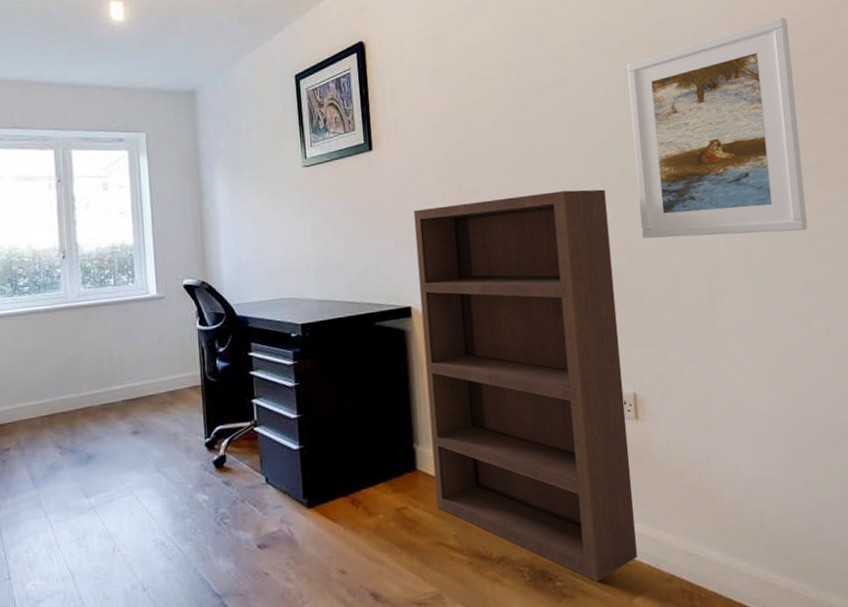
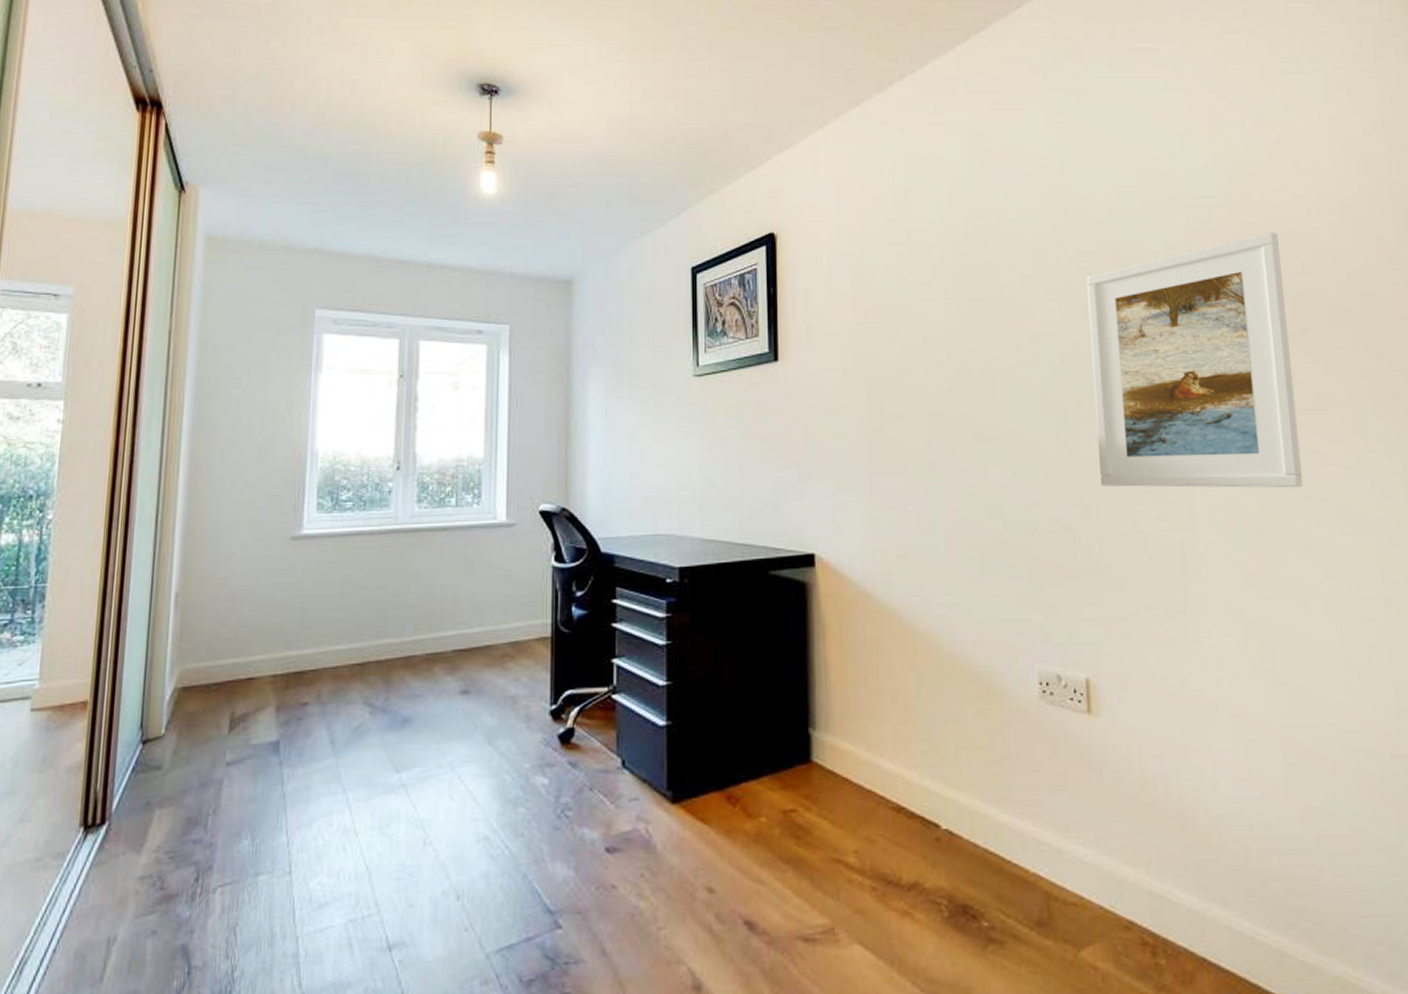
bookcase: present [413,189,638,582] -> none [824,422,1087,924]

